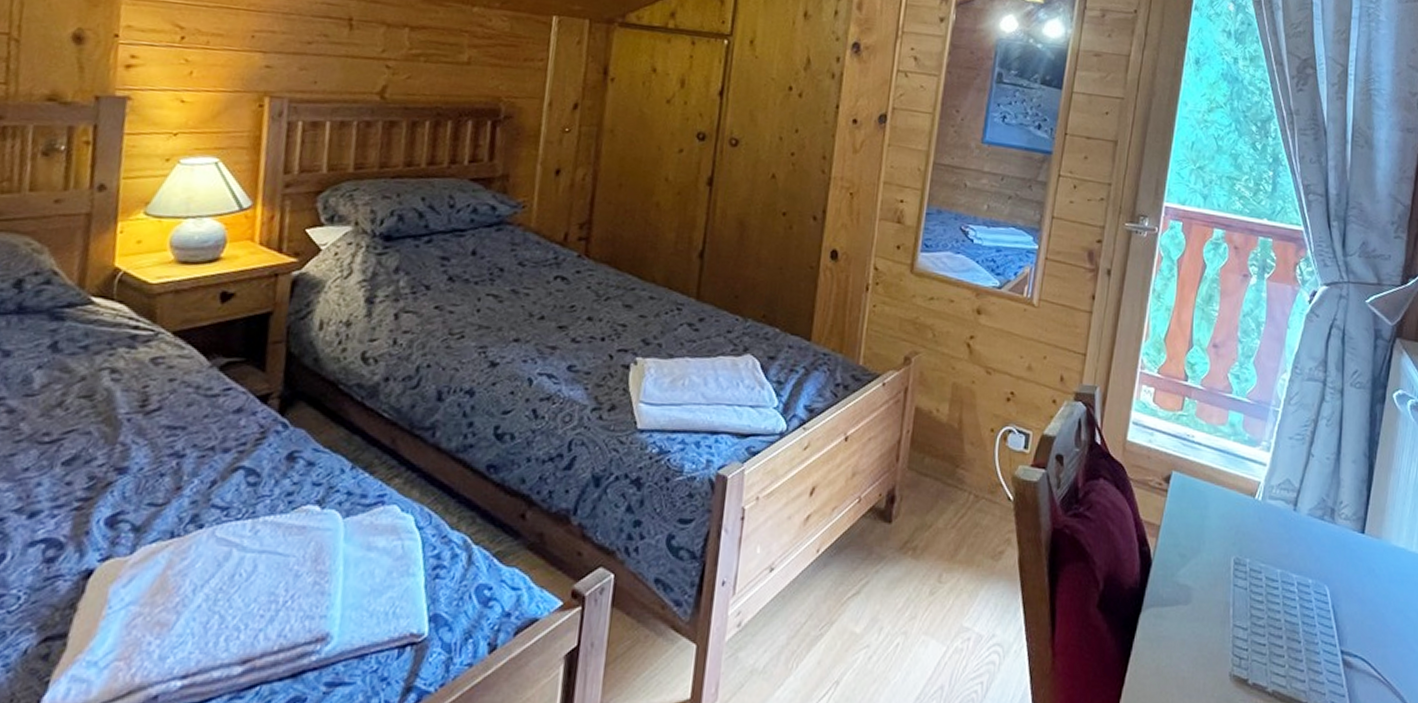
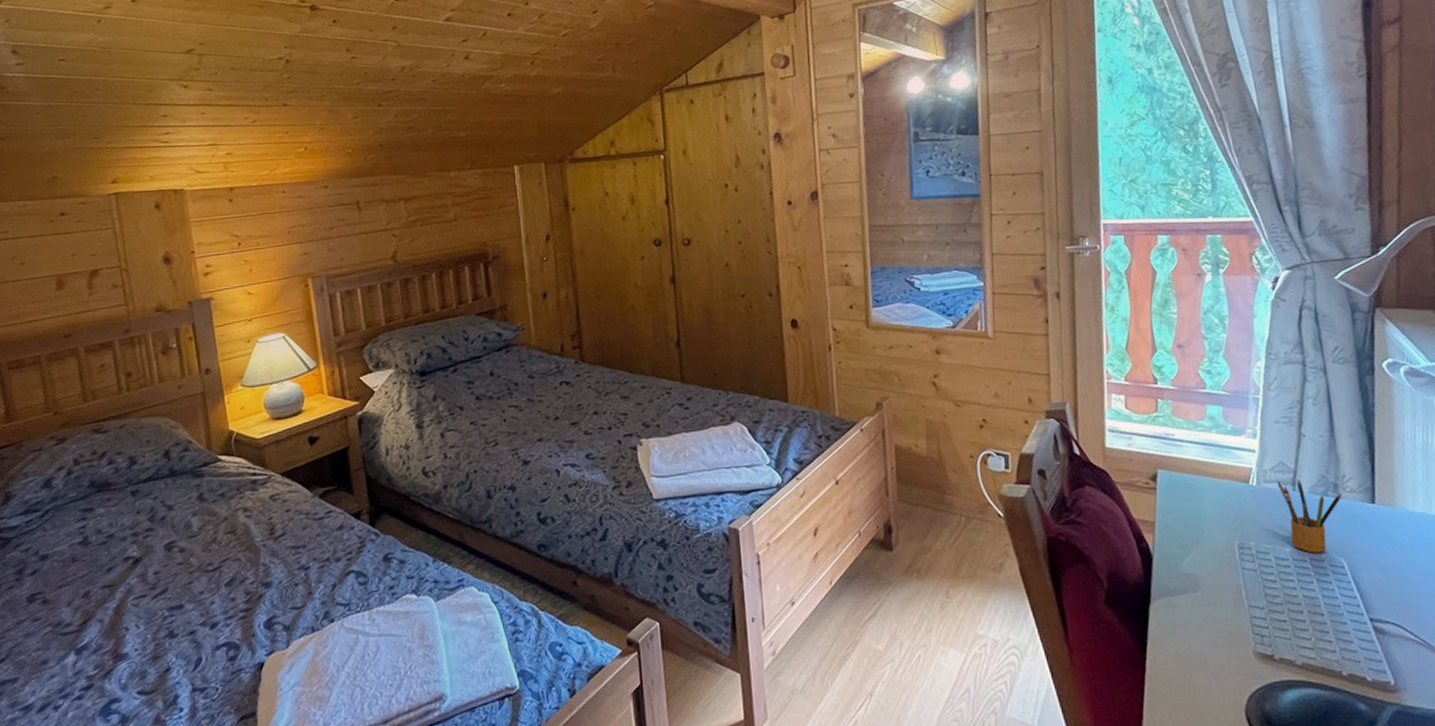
pencil box: none [1280,499,1337,578] -> present [1277,479,1342,553]

